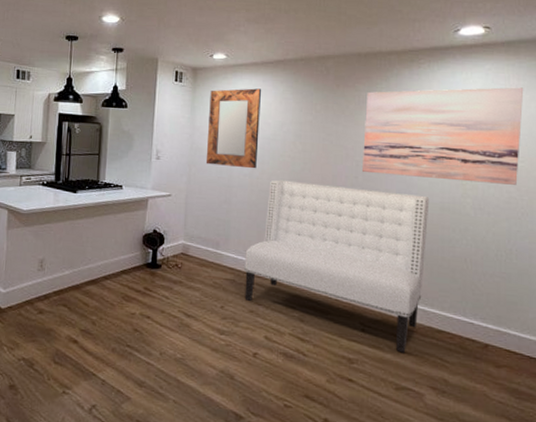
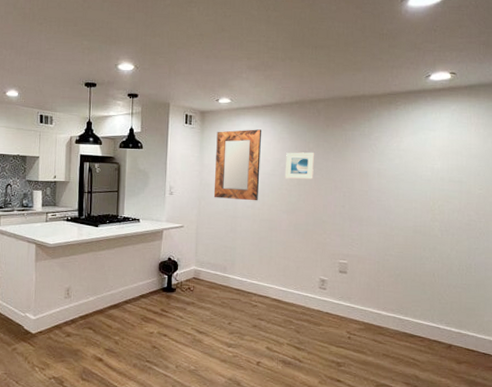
sofa: present [244,179,430,353] -> none [248,210,405,356]
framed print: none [287,114,322,146] -> present [284,152,314,179]
wall art: present [361,87,524,185] -> none [348,125,483,209]

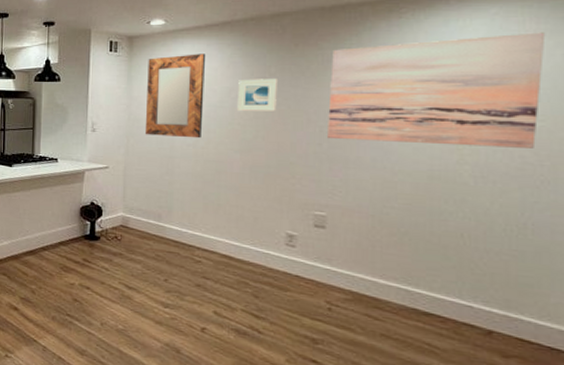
wall art: none [348,125,483,209] -> present [326,32,546,148]

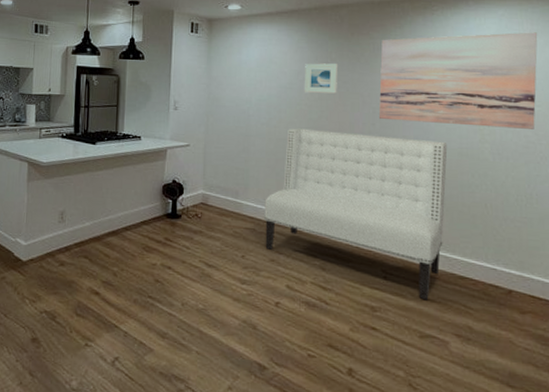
home mirror: present [144,54,205,139] -> none [223,38,276,118]
sofa: none [190,149,414,336] -> present [264,128,448,301]

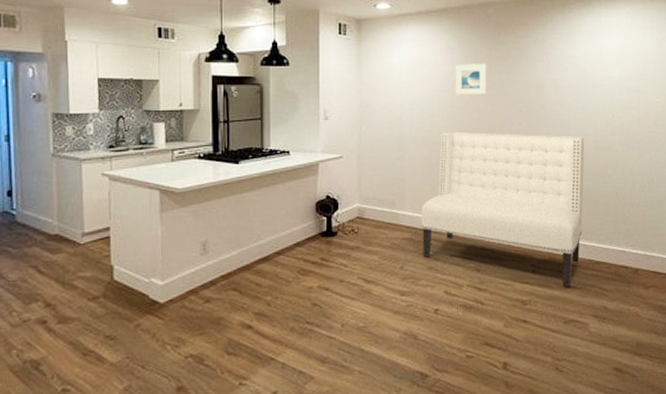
wall art: present [378,32,538,129] -> none [524,28,657,120]

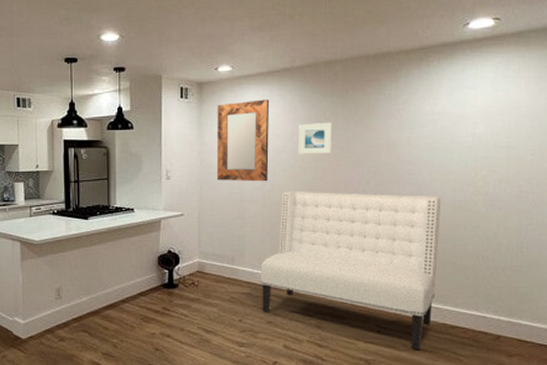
home mirror: none [376,39,428,123] -> present [216,99,269,182]

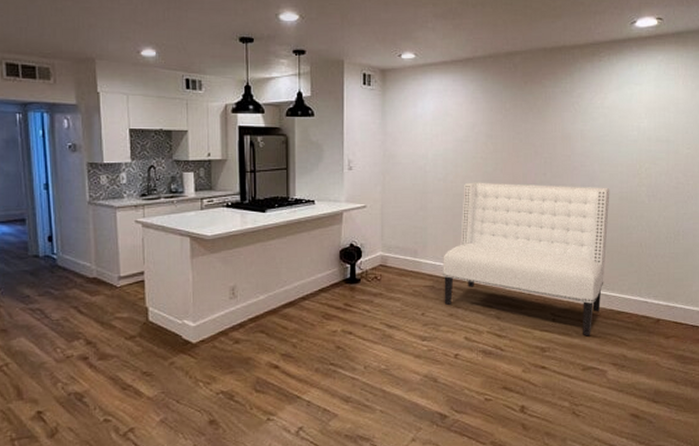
home mirror: present [216,99,269,182] -> none [399,89,451,173]
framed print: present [298,123,332,154] -> none [479,114,511,145]

